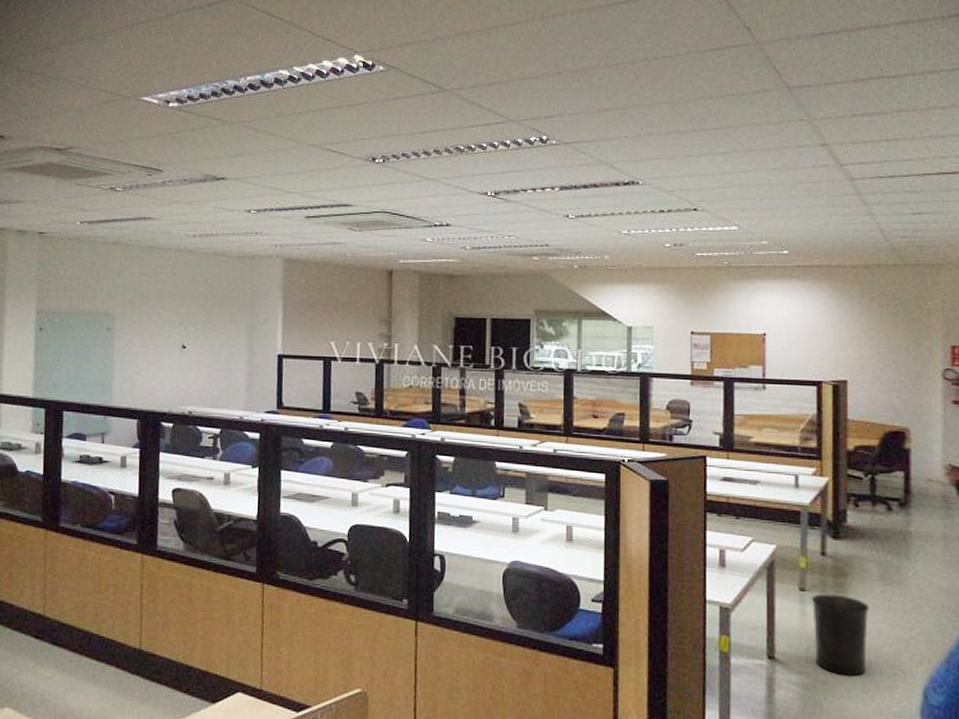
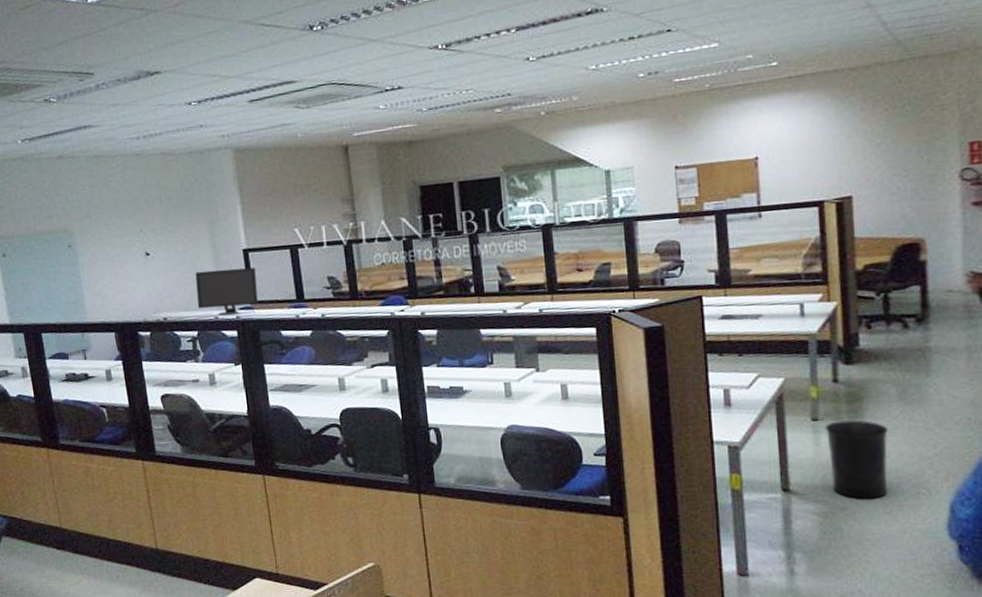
computer monitor: none [224,370,287,417] -> present [195,268,259,315]

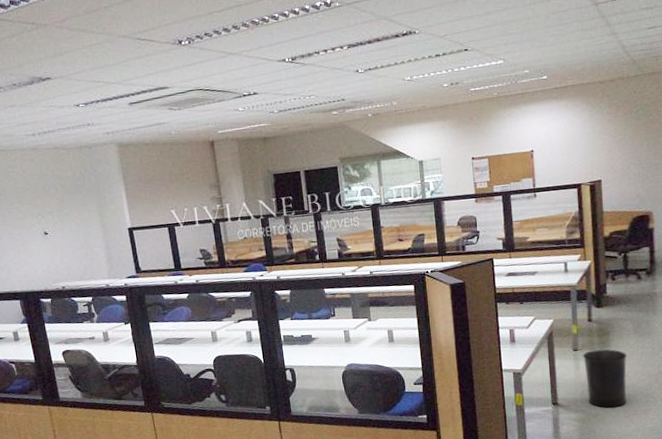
computer monitor: present [195,268,259,315] -> none [88,243,143,283]

